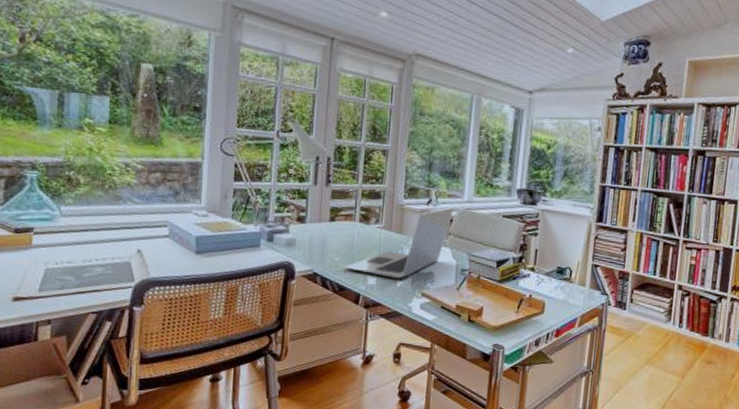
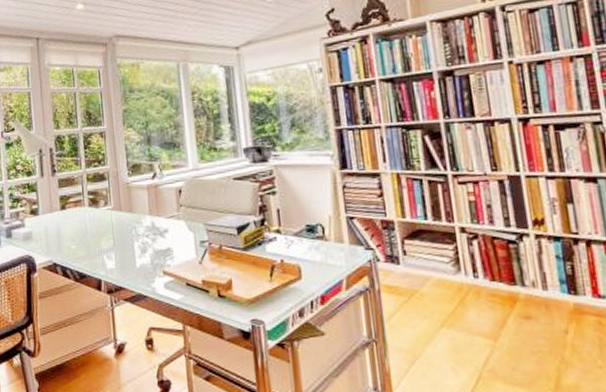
laptop: present [345,207,454,279] -> none [82,178,181,260]

